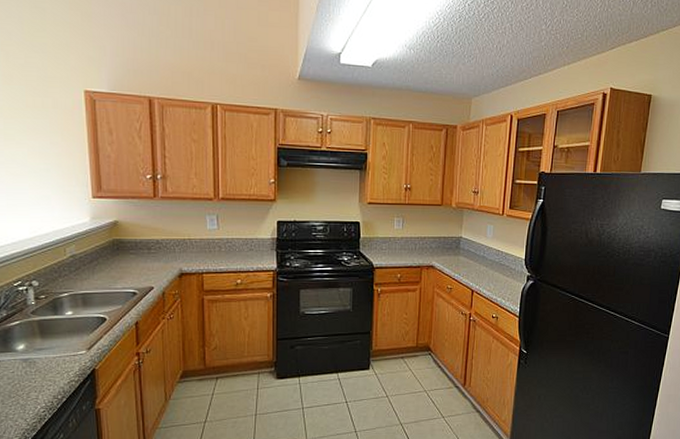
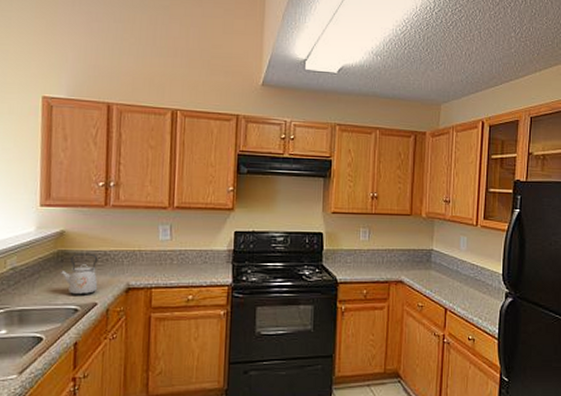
kettle: none [116,241,153,280] -> present [60,253,98,295]

